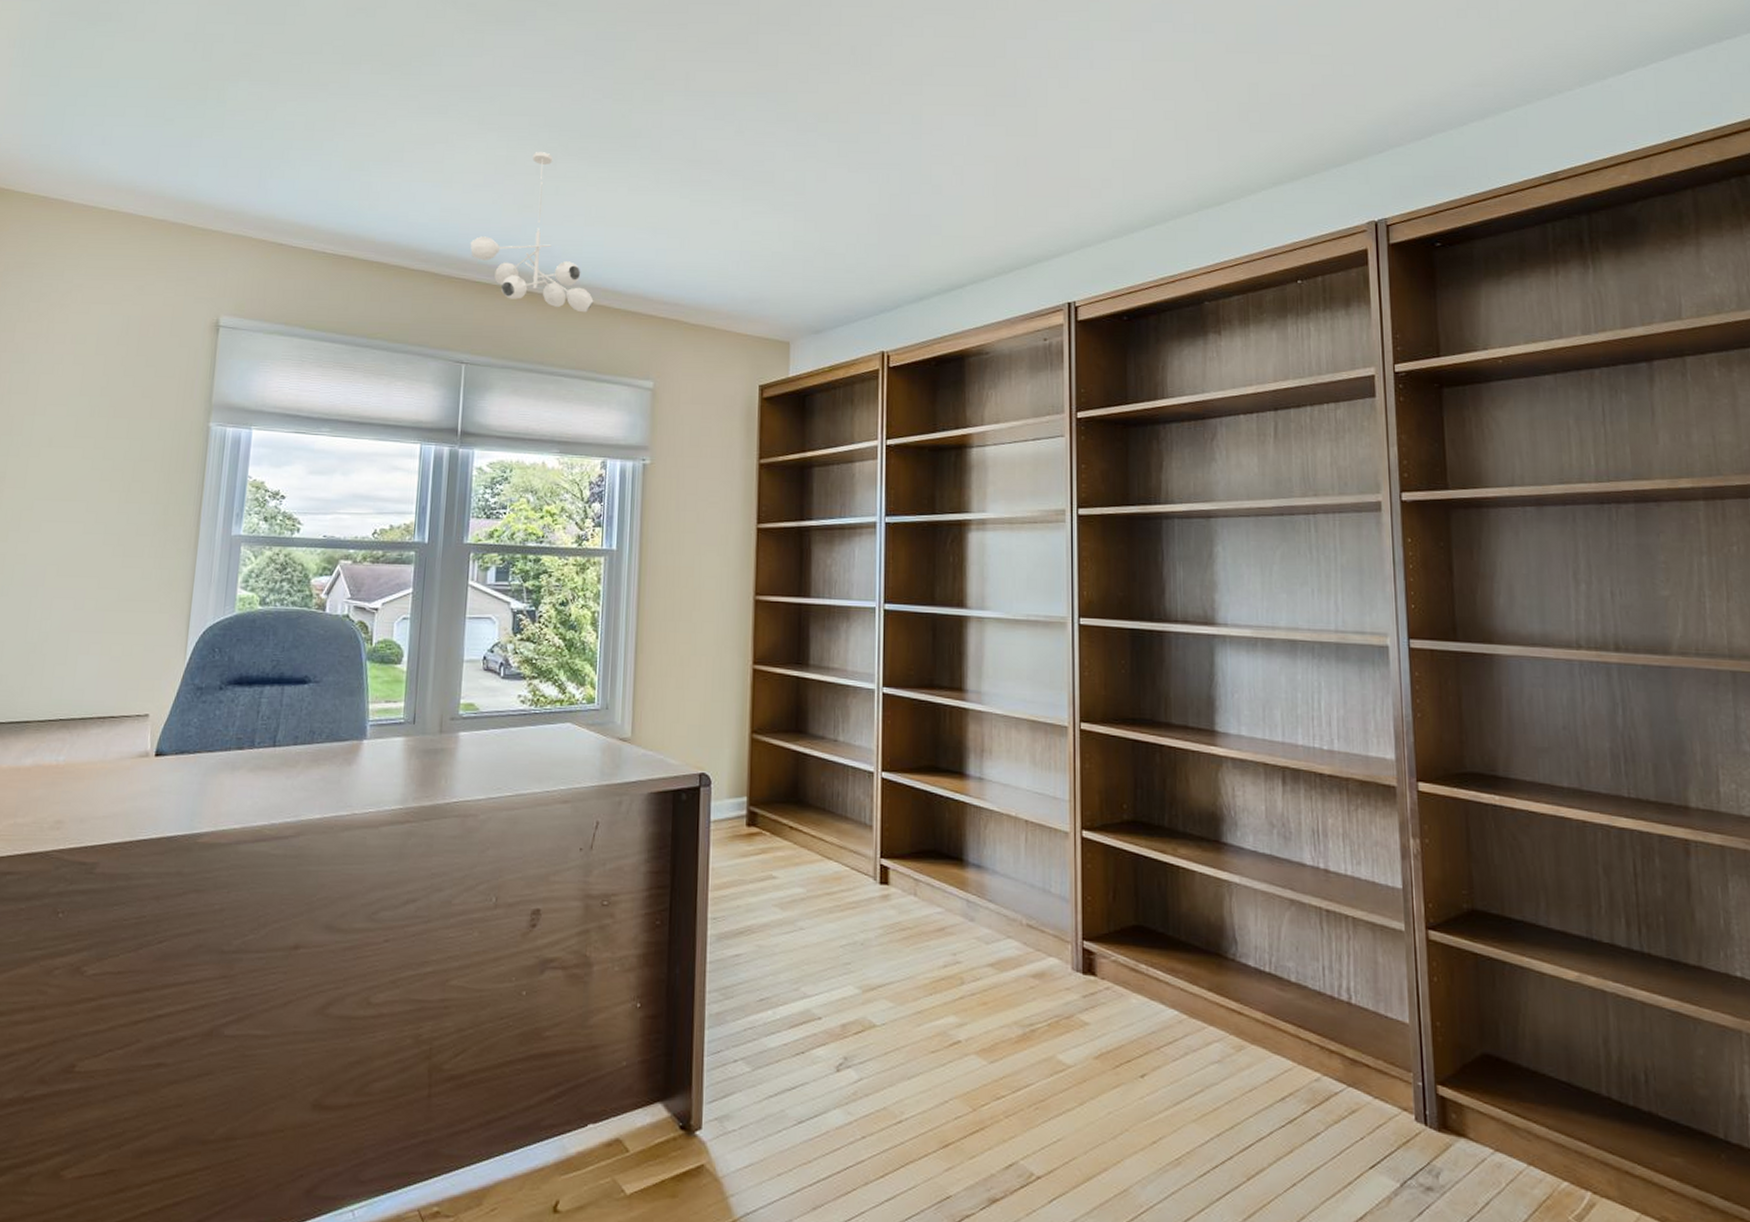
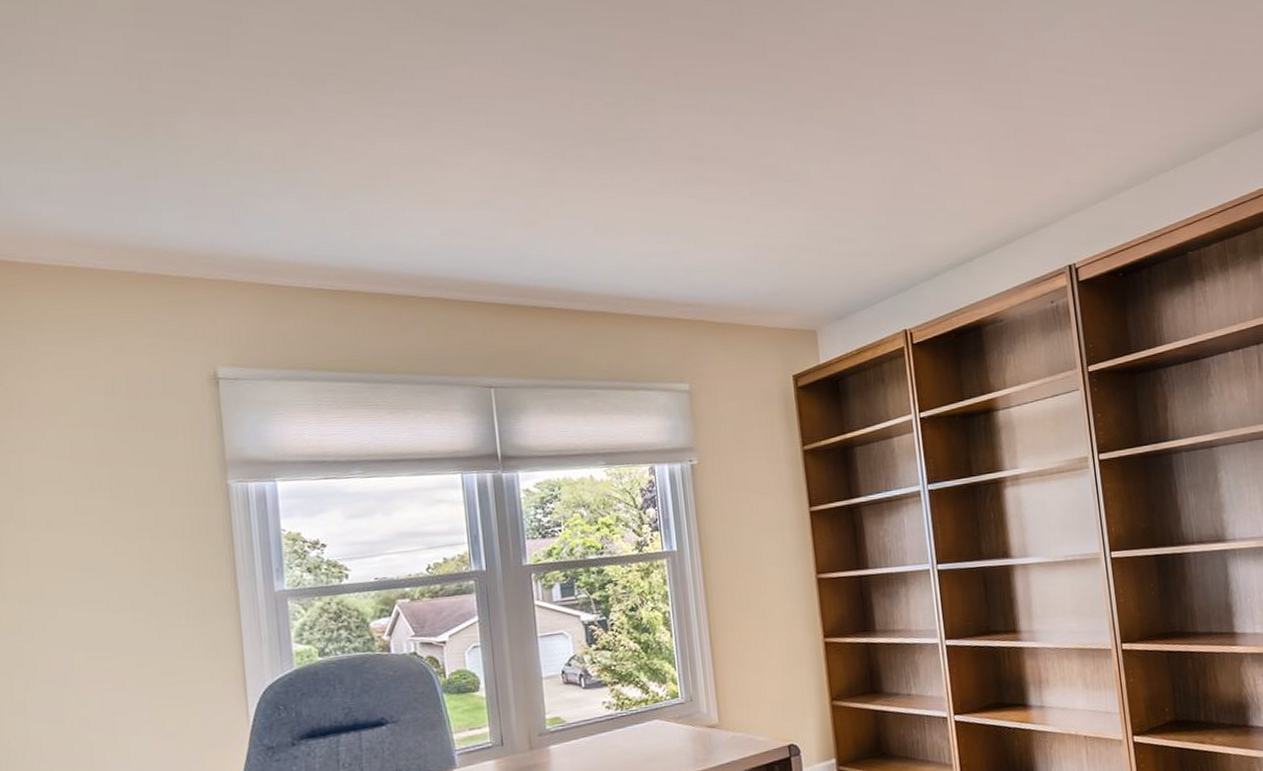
ceiling light fixture: present [470,152,594,313] -> none [478,163,617,323]

